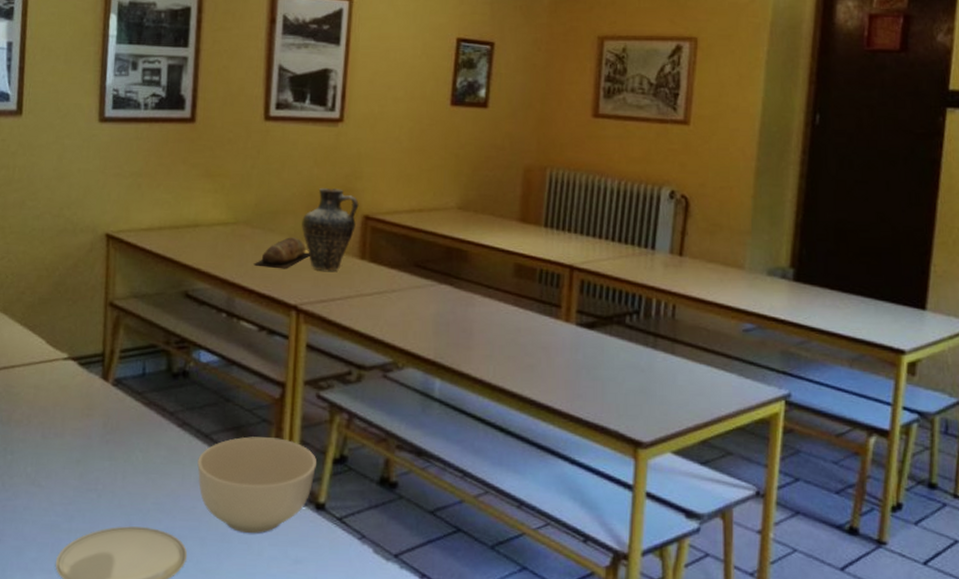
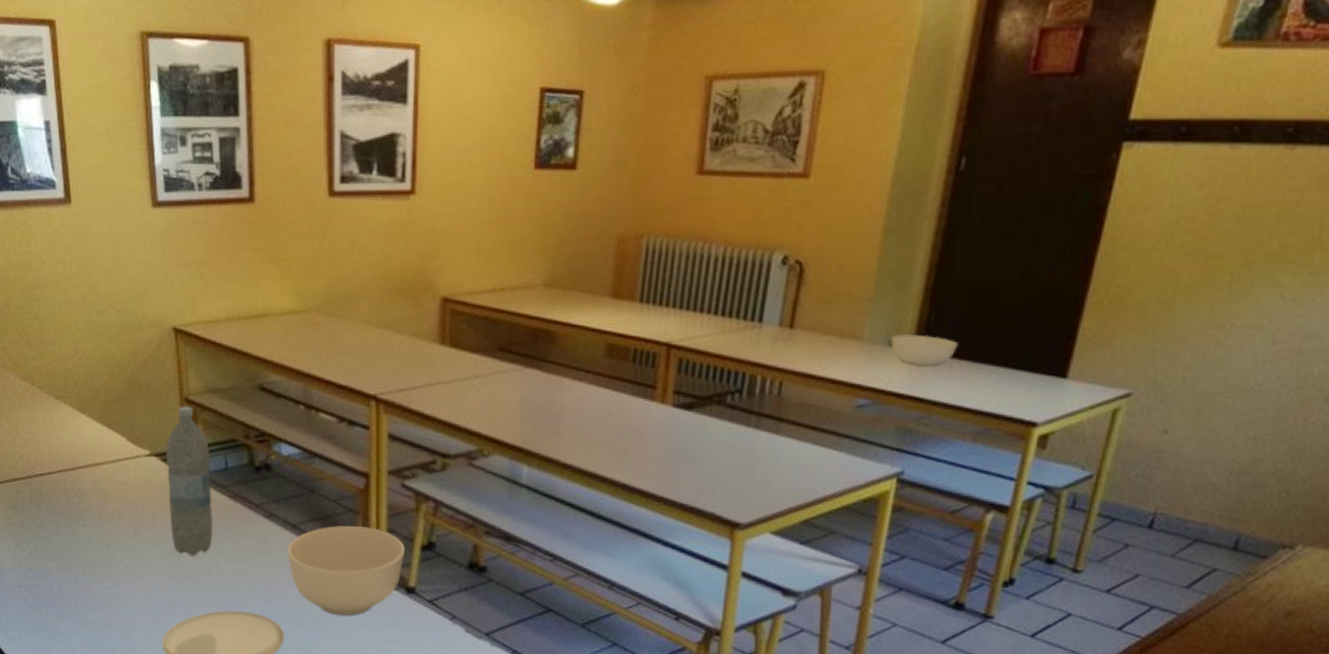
water bottle: none [79,310,128,465] -> present [166,406,214,555]
bread loaf: present [253,237,310,268] -> none [328,324,387,357]
jug: present [302,187,359,271] -> none [376,268,436,358]
bowl: none [769,265,829,295] -> present [891,334,959,366]

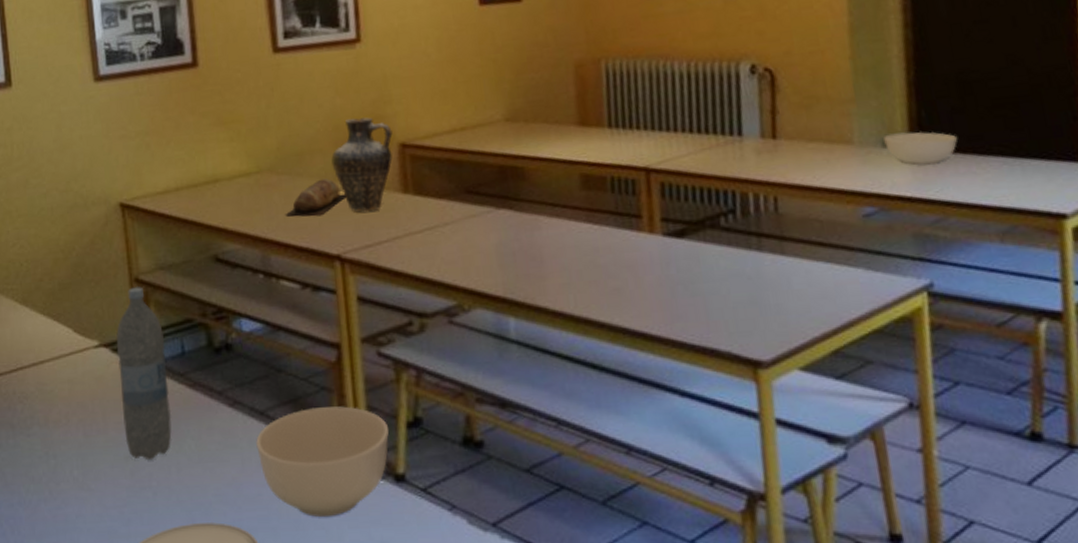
bread loaf: none [328,324,387,357] -> present [285,178,346,217]
jug: none [376,268,436,358] -> present [331,117,393,212]

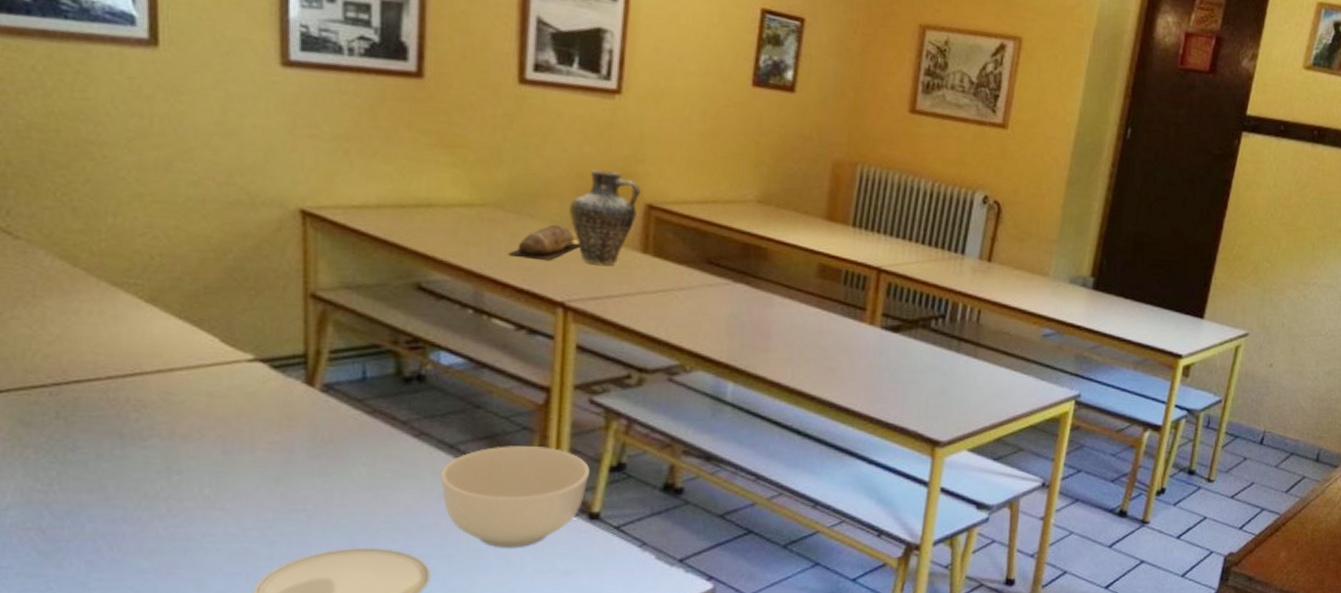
water bottle: present [116,287,172,459] -> none [277,303,342,482]
bowl: present [883,132,958,165] -> none [1071,273,1125,303]

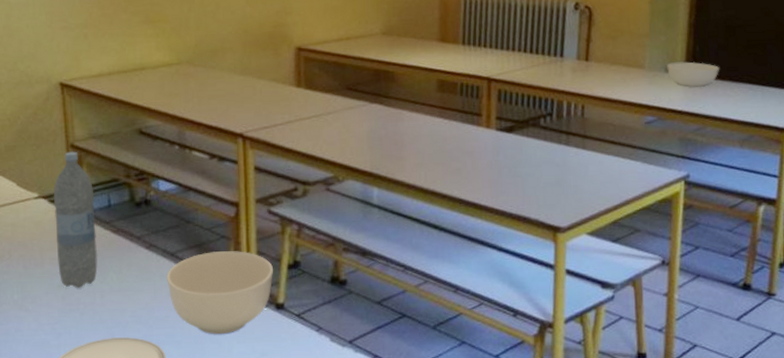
water bottle: none [277,303,342,482] -> present [53,151,98,288]
bread loaf: present [508,224,580,260] -> none [199,72,250,101]
jug: present [569,169,641,265] -> none [240,24,291,100]
bowl: none [1071,273,1125,303] -> present [667,62,720,87]

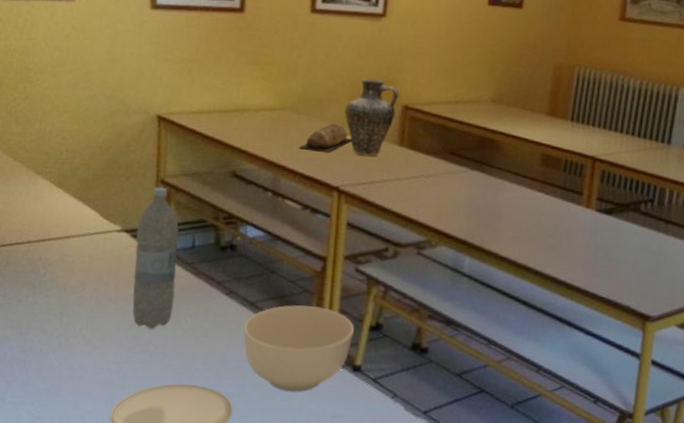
bread loaf: none [199,72,250,101] -> present [298,123,352,152]
jug: none [240,24,291,100] -> present [344,78,399,156]

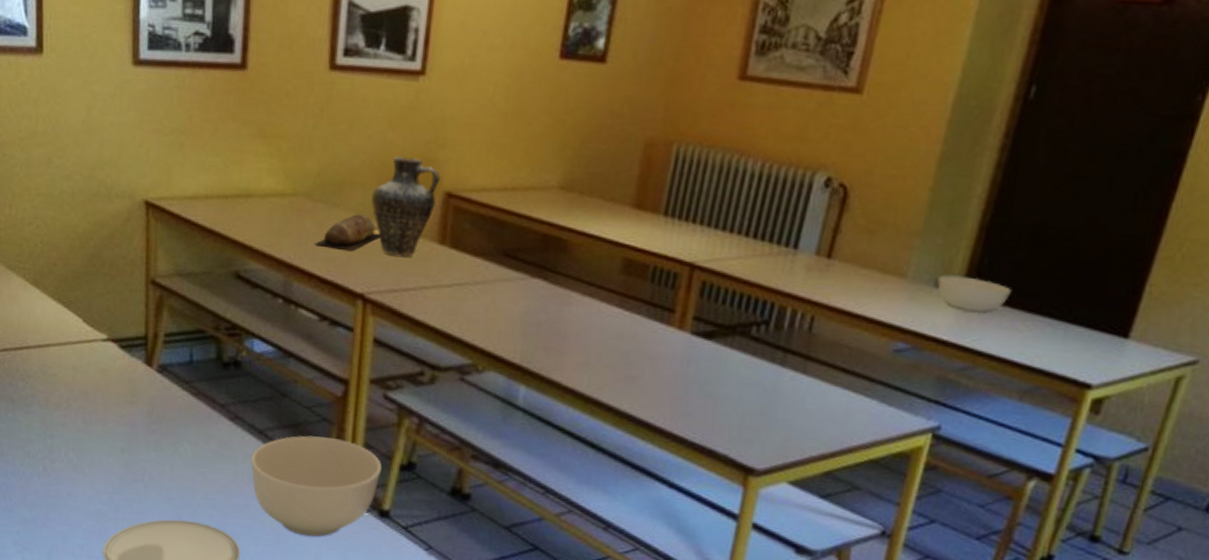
water bottle: present [132,187,179,328] -> none [123,288,174,455]

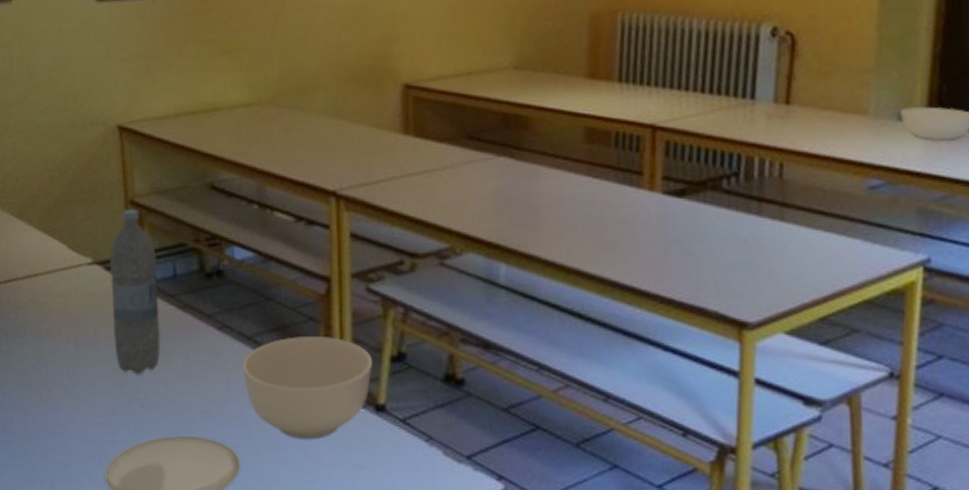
water bottle: none [123,288,174,455] -> present [109,209,161,374]
bread loaf: present [314,214,381,251] -> none [283,114,346,151]
jug: present [371,156,441,256] -> none [333,55,397,150]

